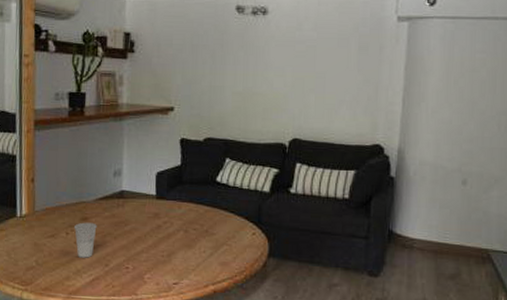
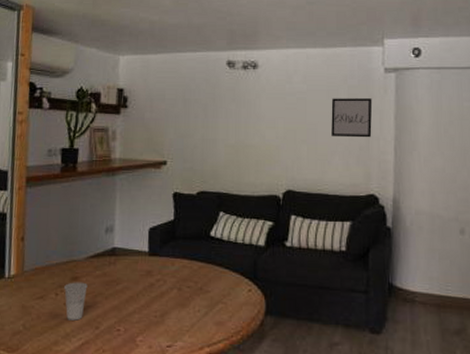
wall art: none [340,47,383,88] -> present [331,98,373,138]

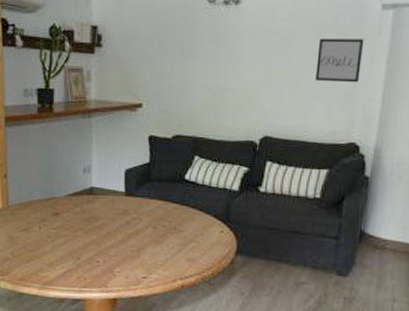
cup: present [63,282,88,321] -> none [46,217,68,252]

